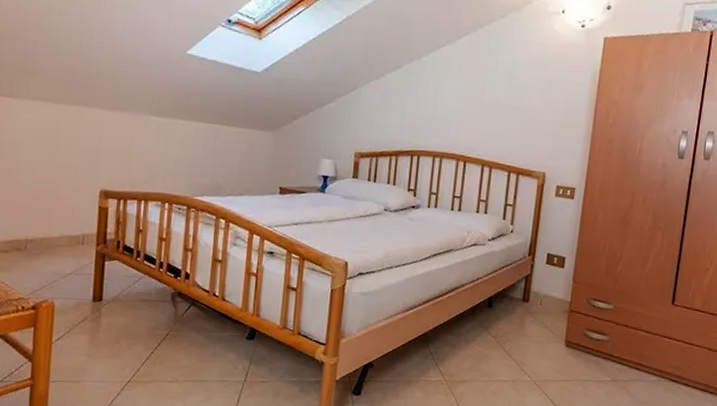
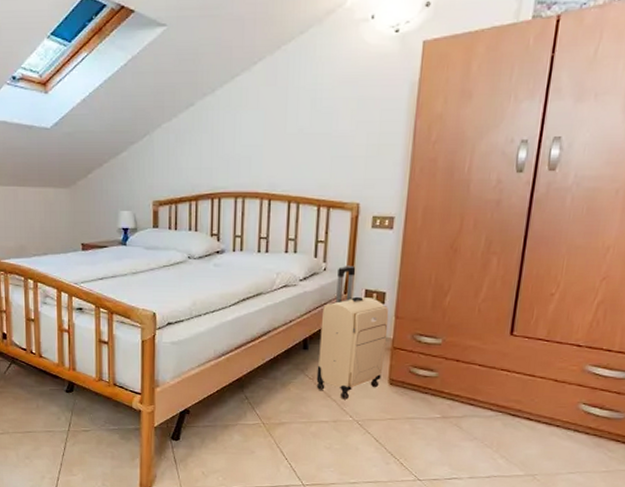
suitcase: none [498,229,568,359] -> present [316,265,389,400]

